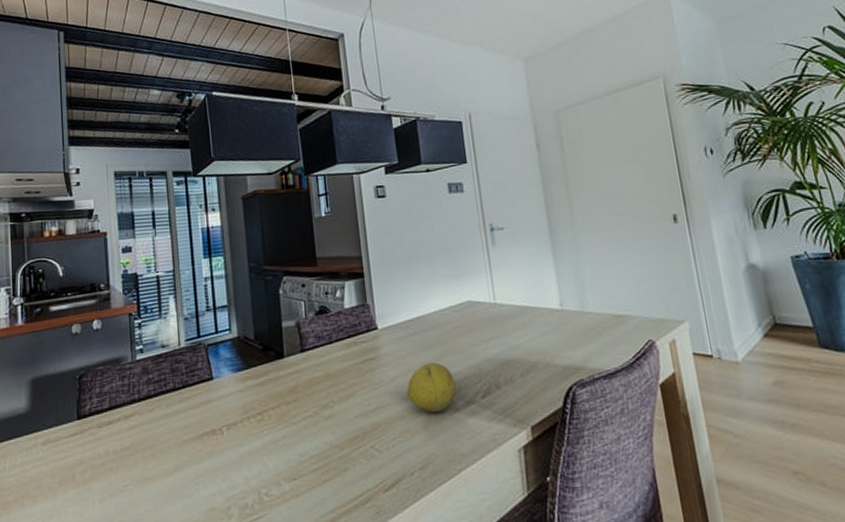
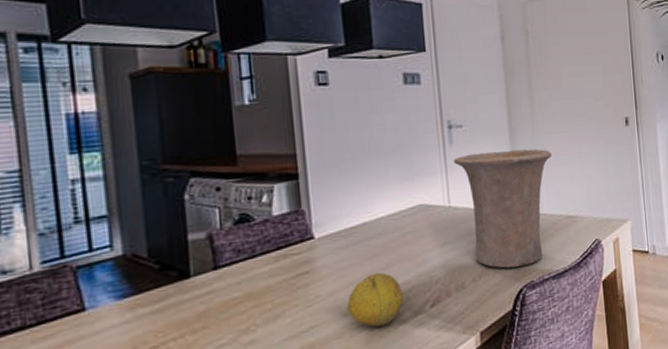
vase: none [497,248,594,365] -> present [454,149,551,268]

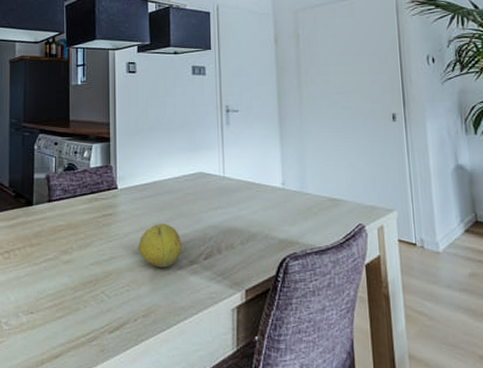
vase: present [454,149,551,268] -> none [230,134,317,237]

